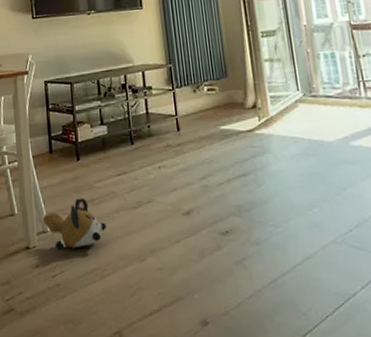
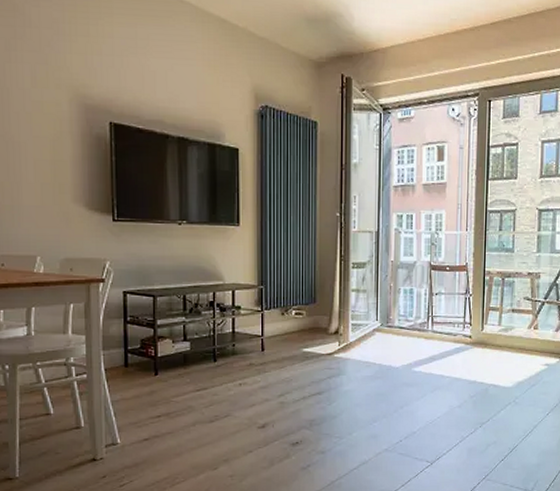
plush toy: present [41,198,106,249] -> none [111,411,181,460]

